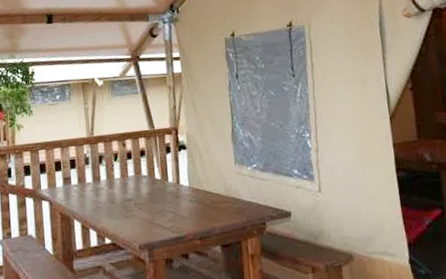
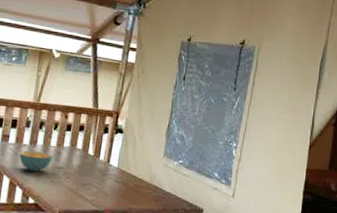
cereal bowl: none [85,187,120,210] -> present [19,150,53,172]

